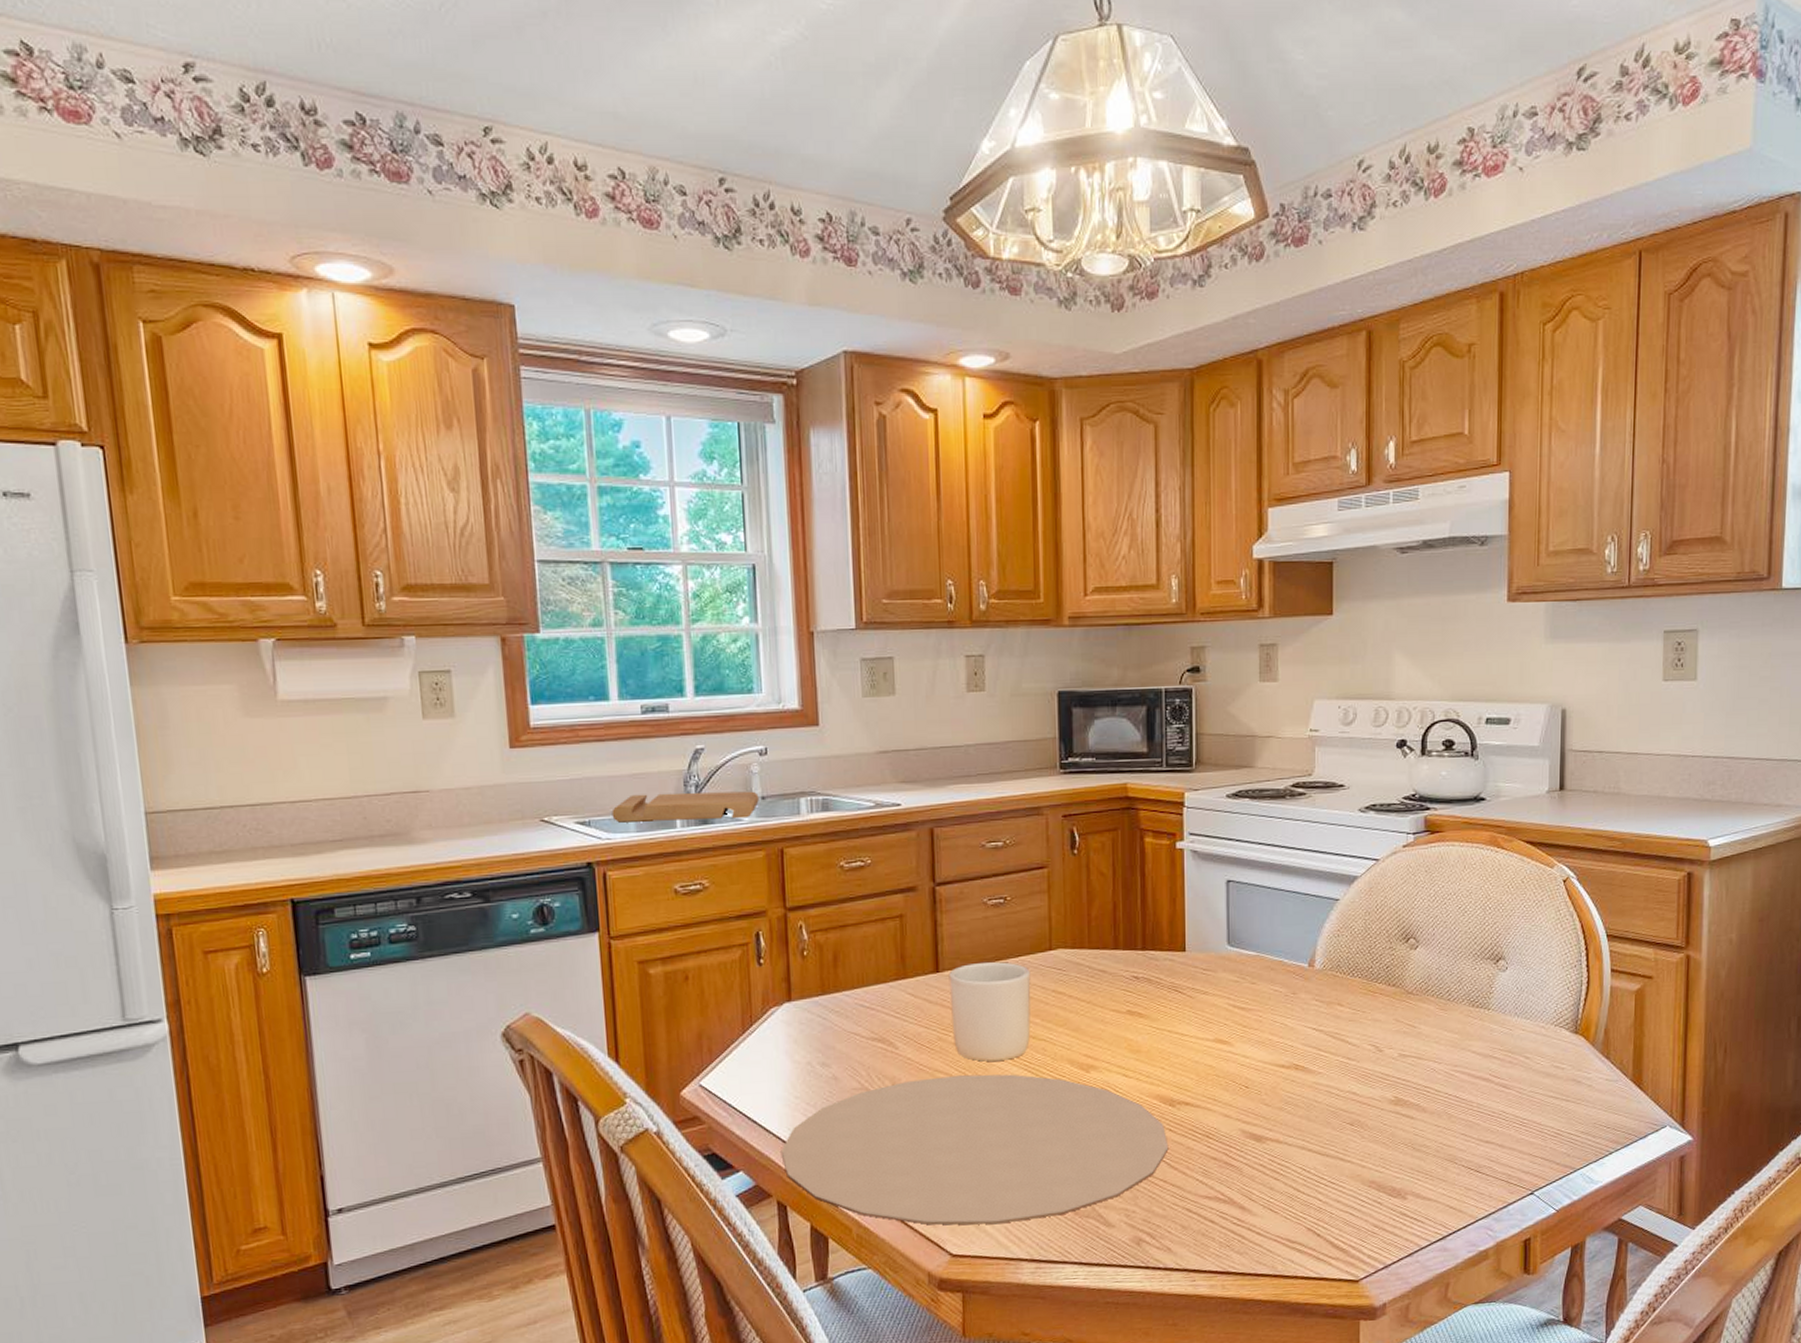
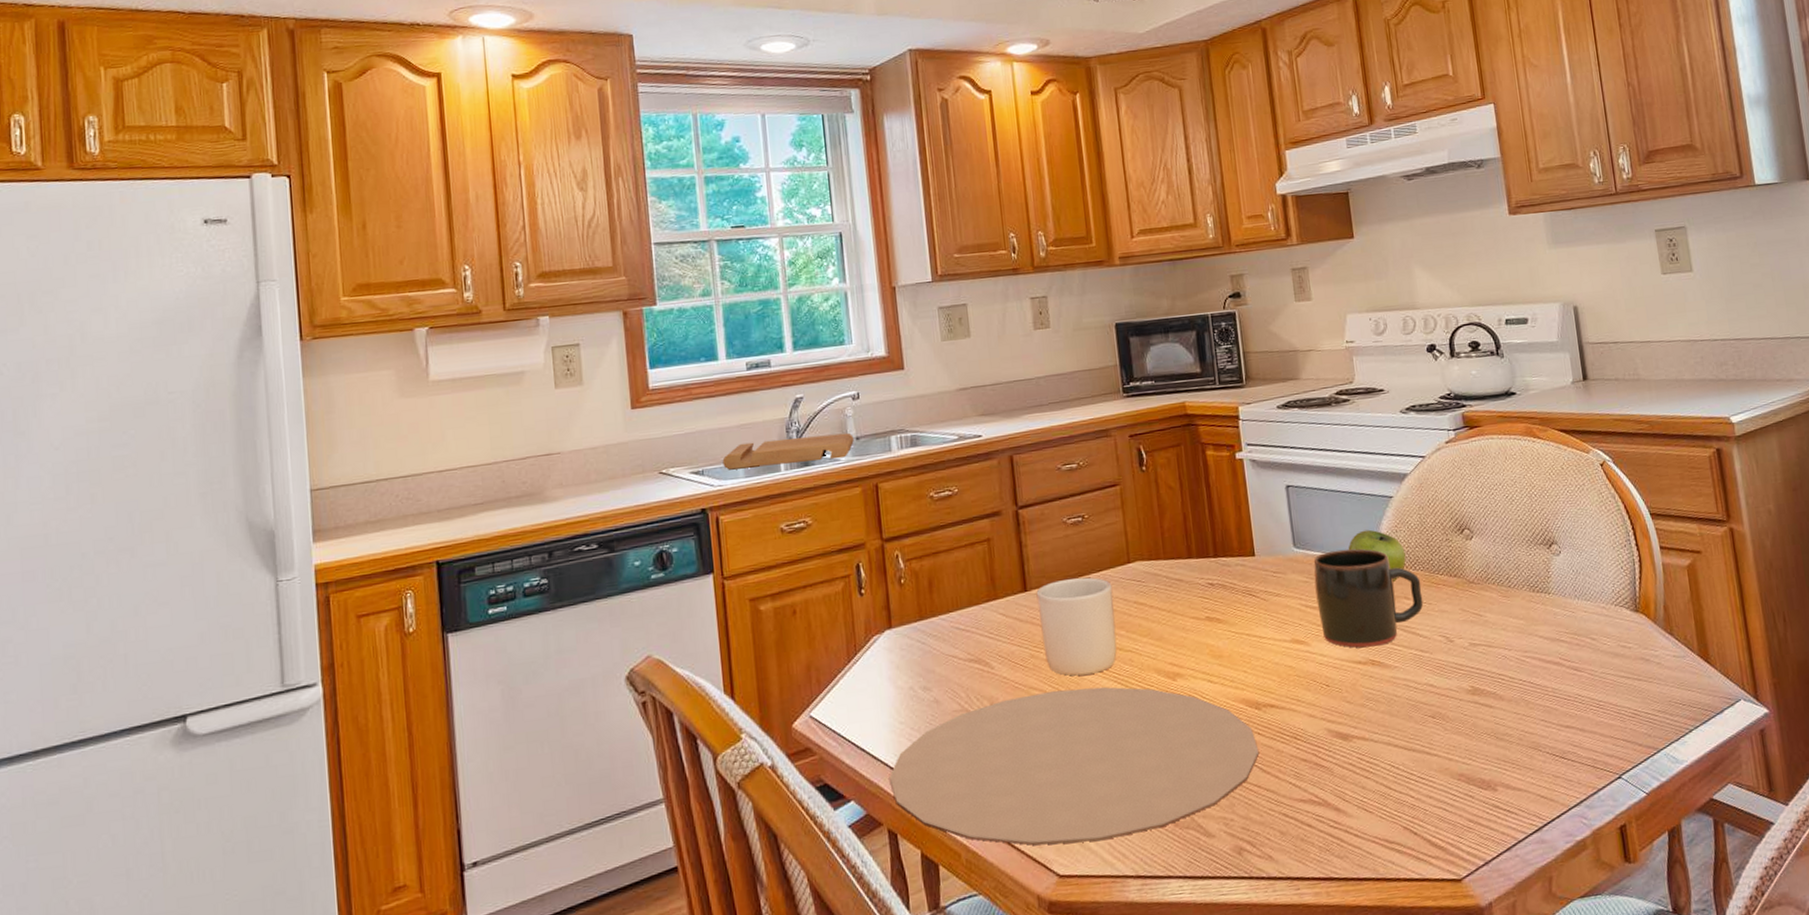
mug: none [1245,950,1357,1052] -> present [1313,548,1424,648]
fruit: none [1285,932,1345,988] -> present [1348,529,1406,583]

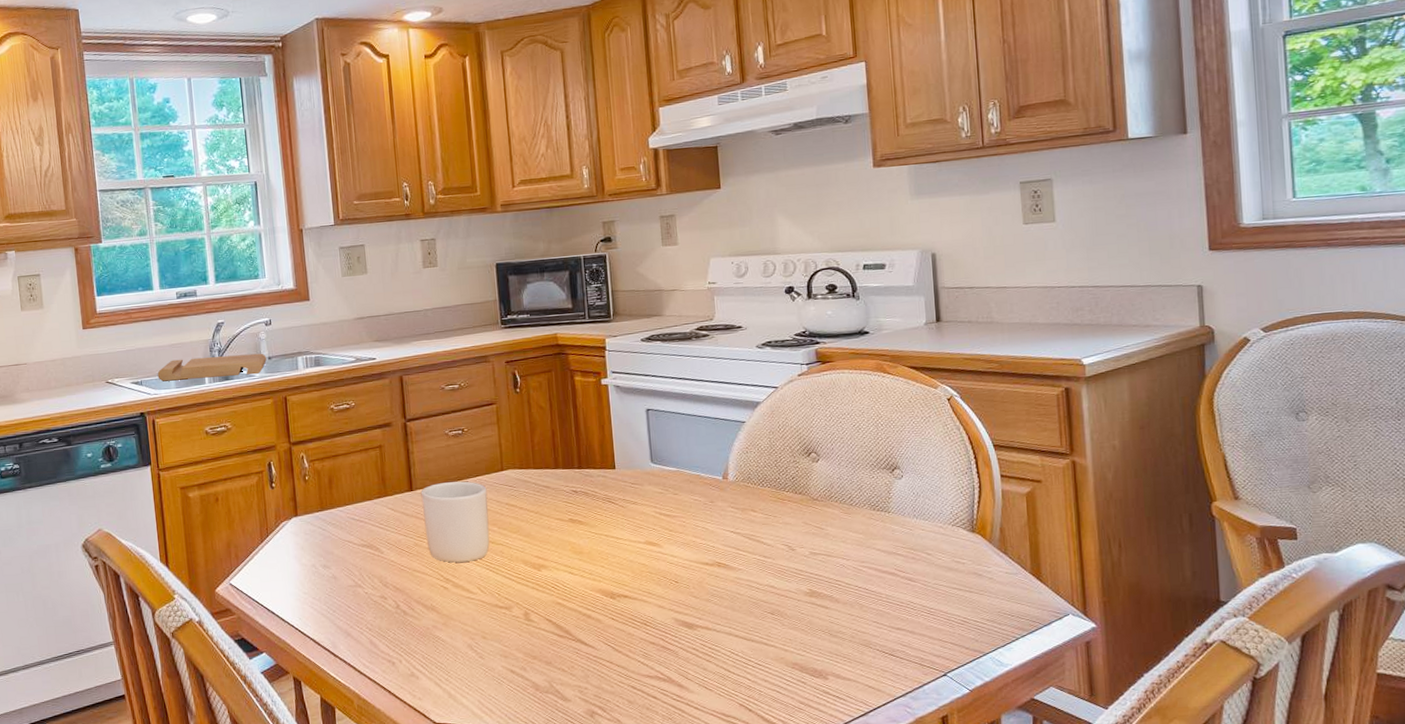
placemat: present [889,686,1260,846] -> none [294,573,613,698]
mug: present [1313,548,1424,648] -> none [668,466,769,552]
fruit: present [1348,529,1406,583] -> none [701,450,755,497]

